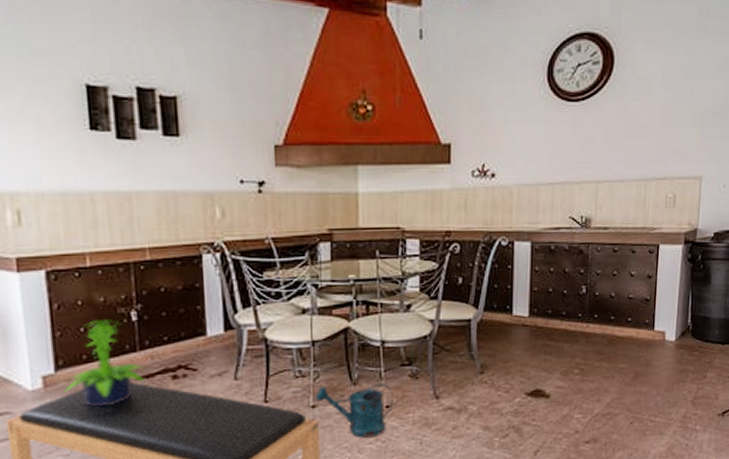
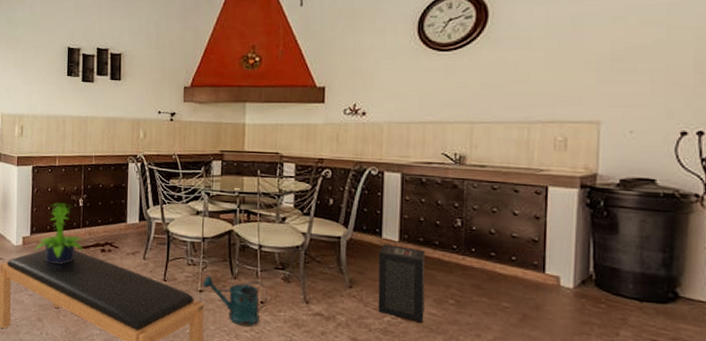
speaker: none [509,321,554,398] -> present [378,244,426,323]

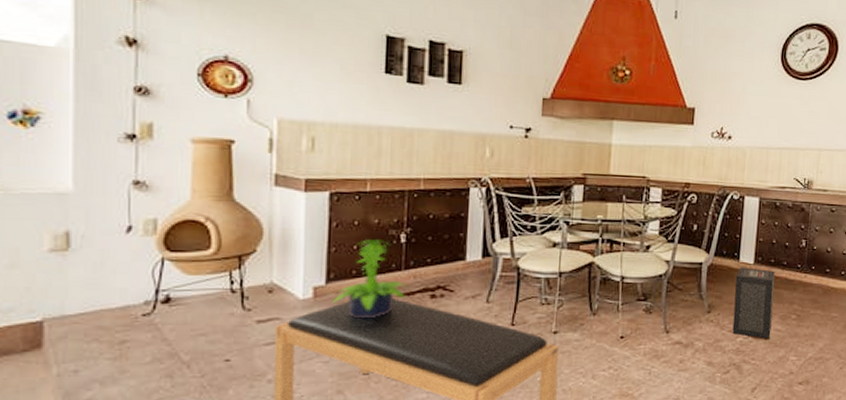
watering can: present [203,276,268,327] -> none [558,314,628,366]

